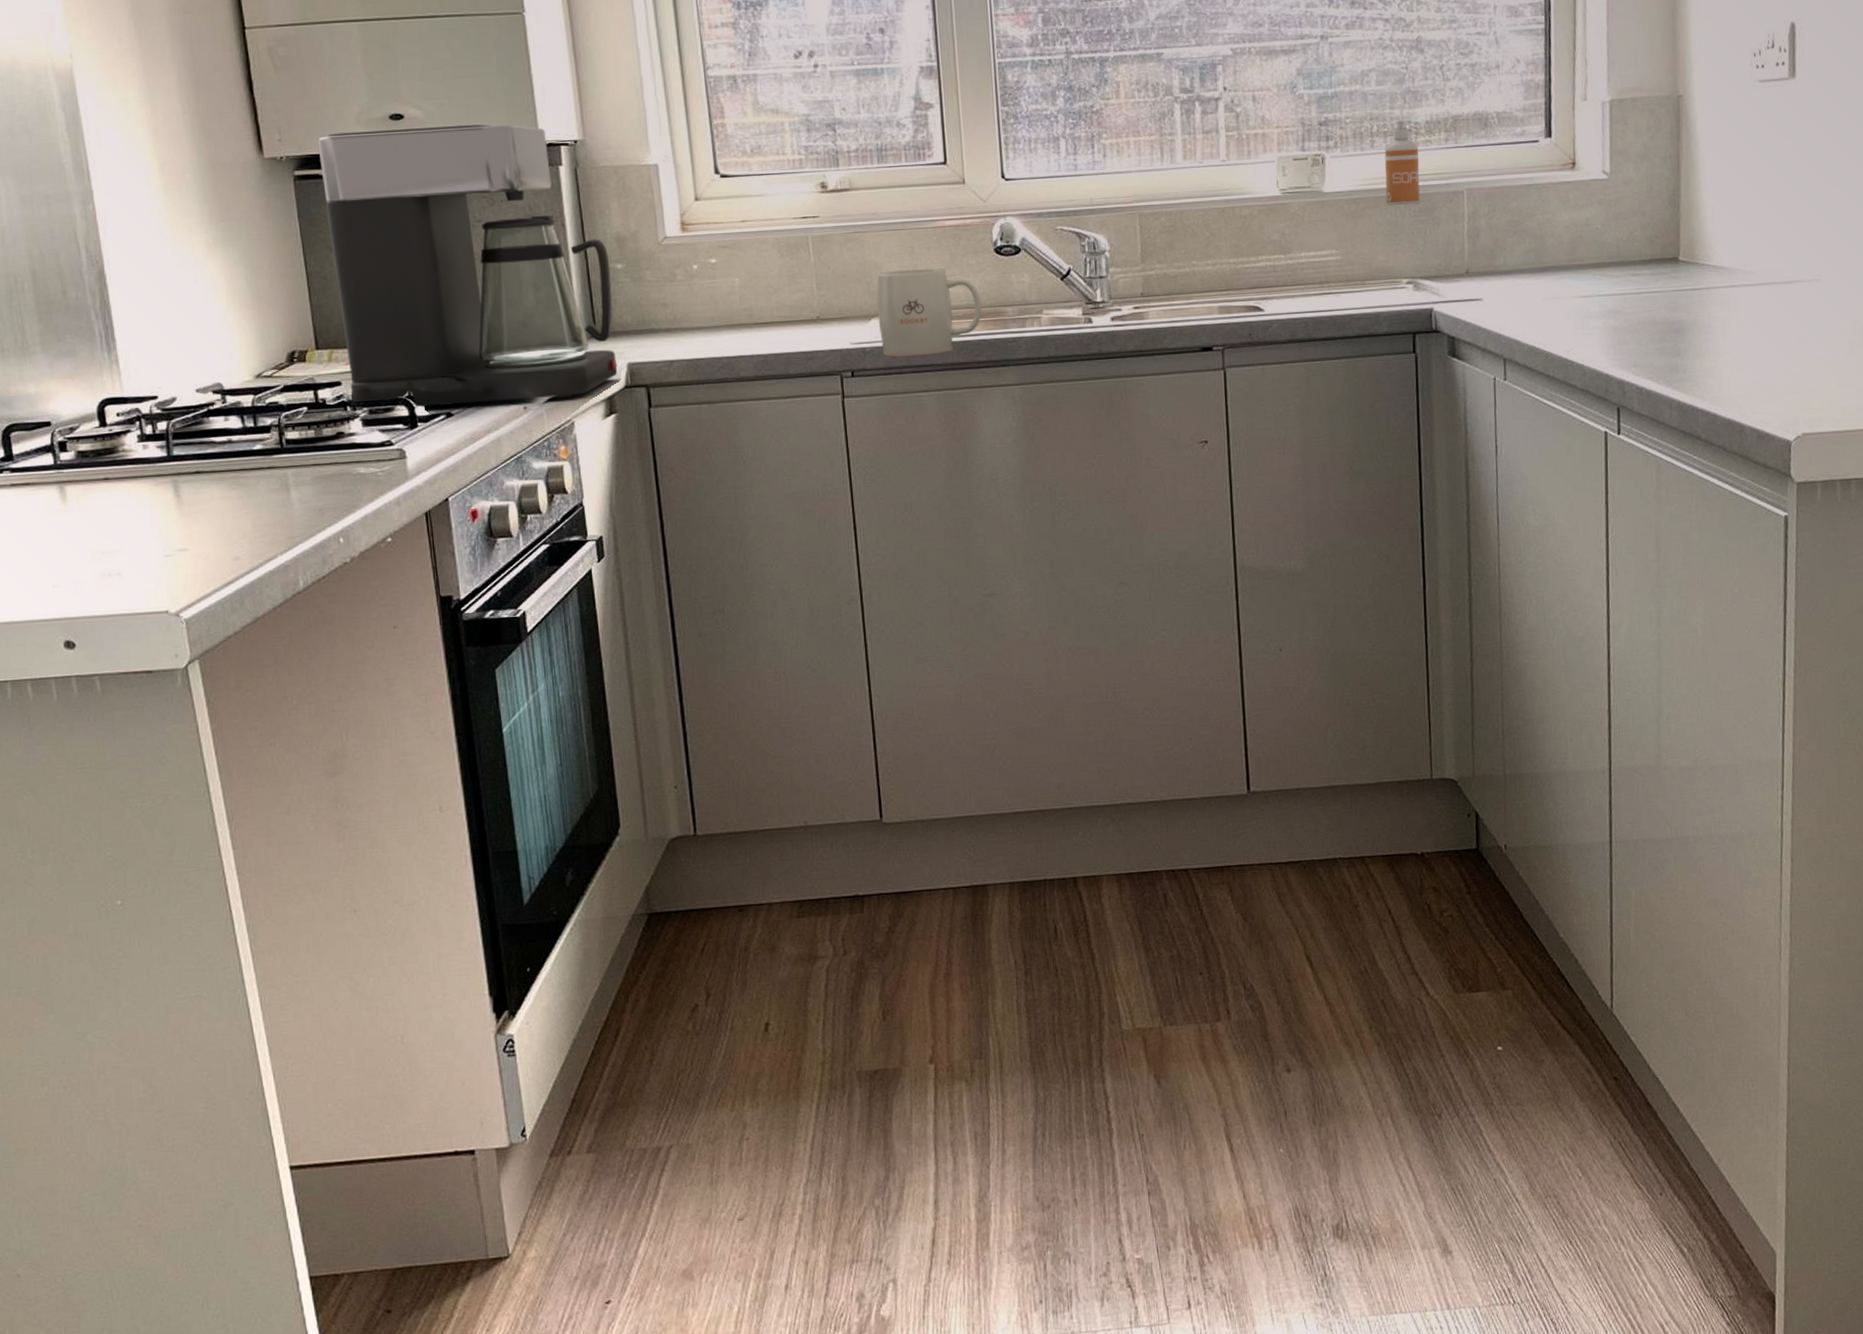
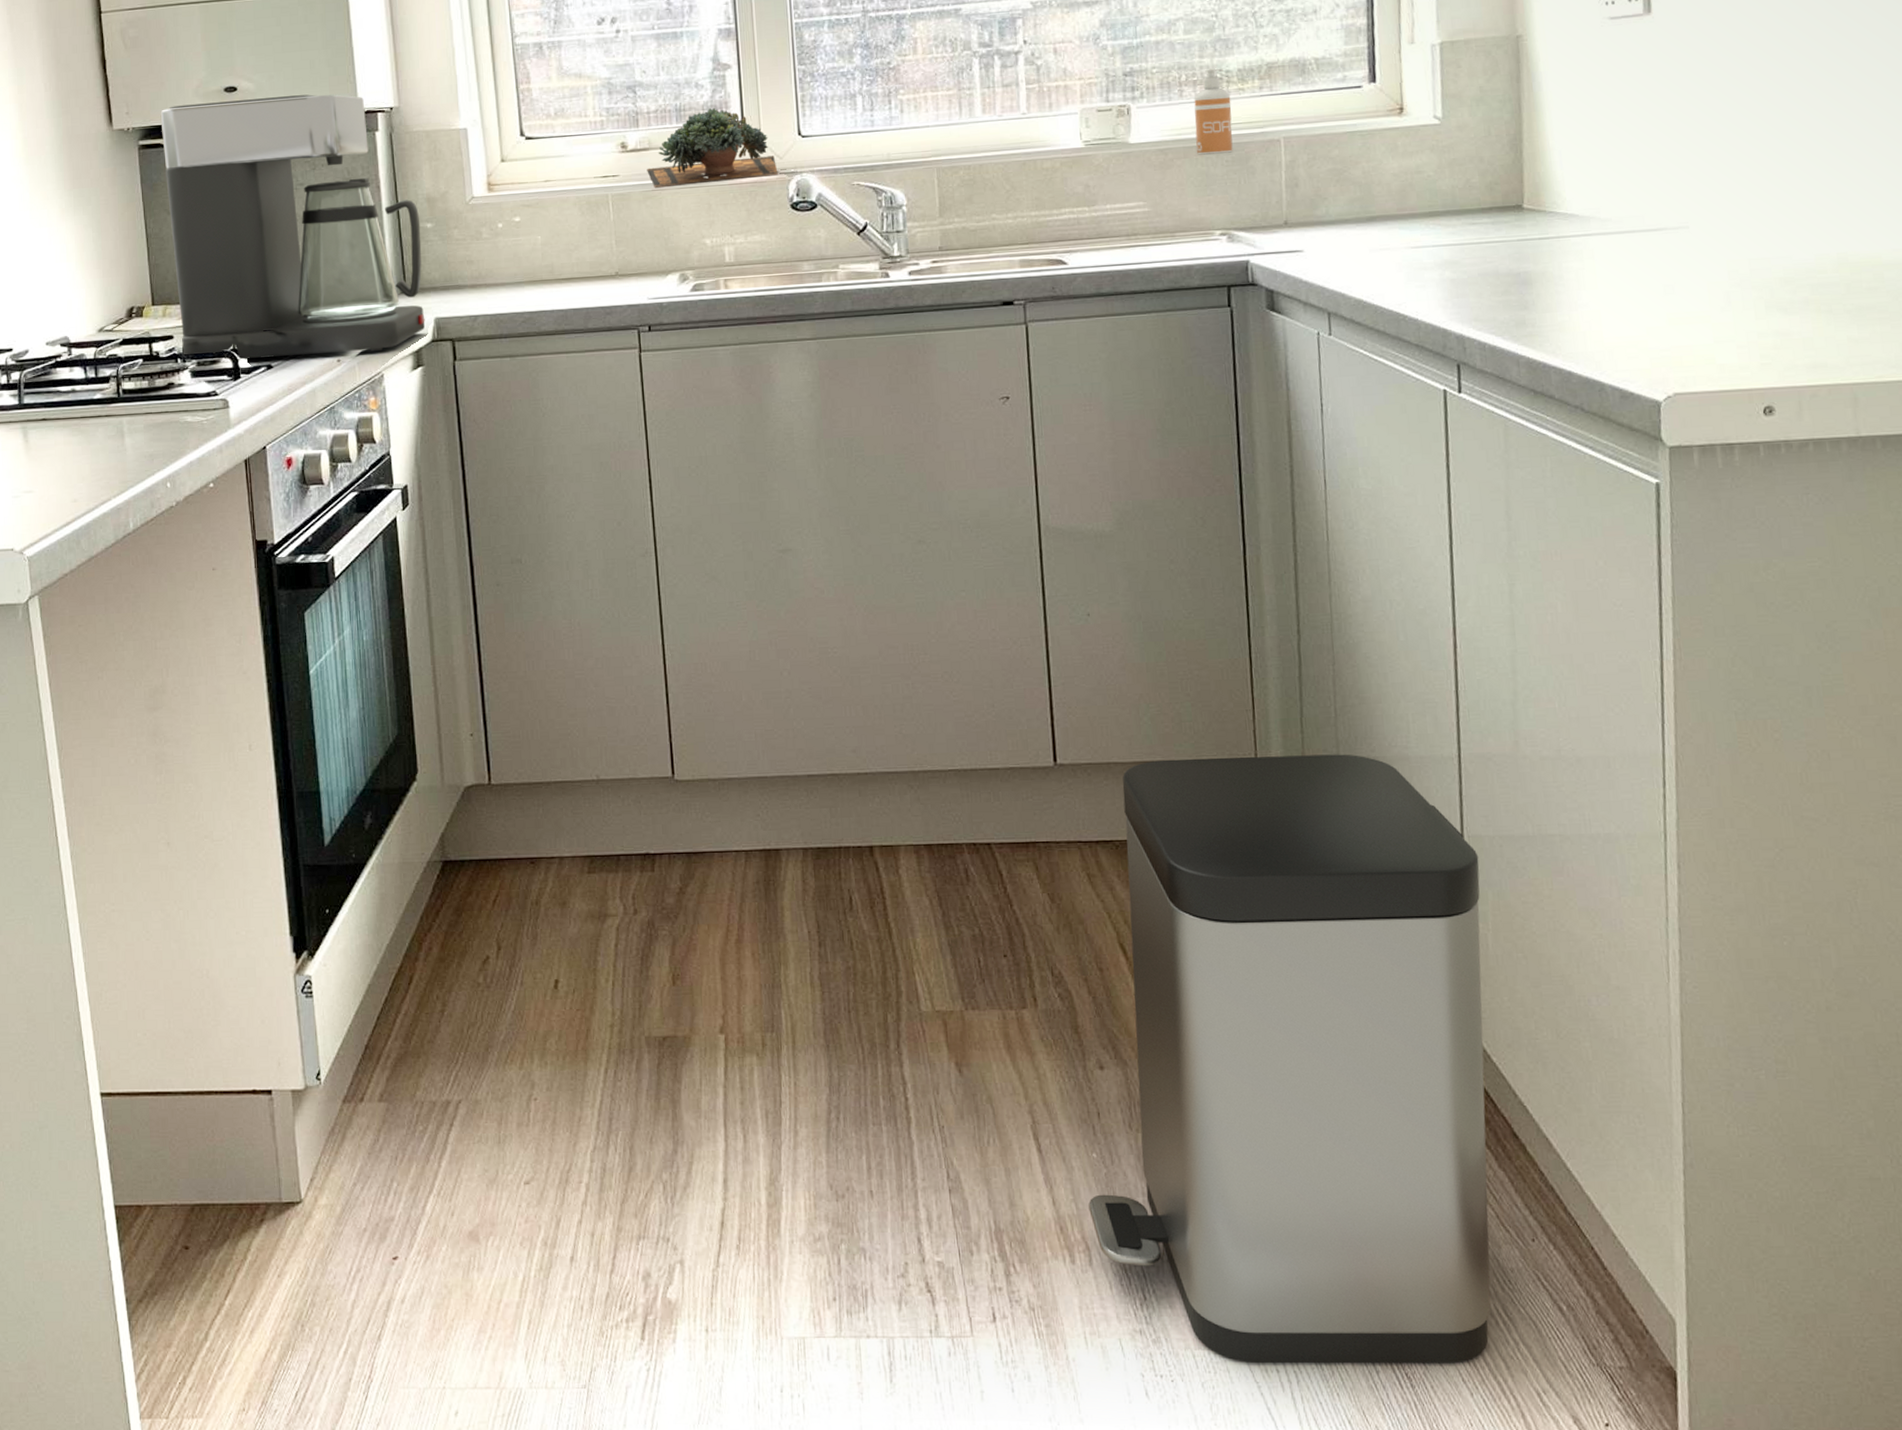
succulent plant: none [848,147,982,231] -> present [647,107,778,189]
mug: present [876,268,982,358] -> none [673,224,778,313]
pedal bin: none [1276,771,1625,1323] -> present [1088,754,1491,1364]

